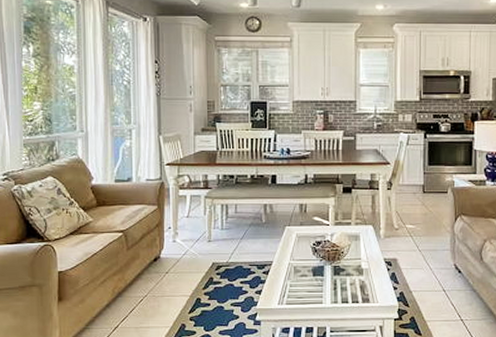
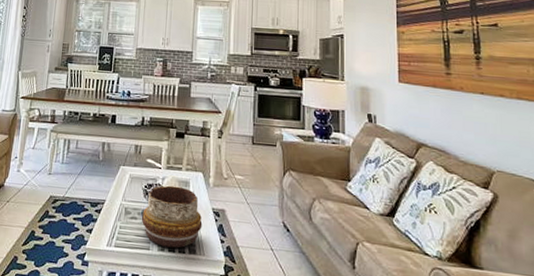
decorative bowl: none [313,241,375,299] -> present [142,185,203,249]

